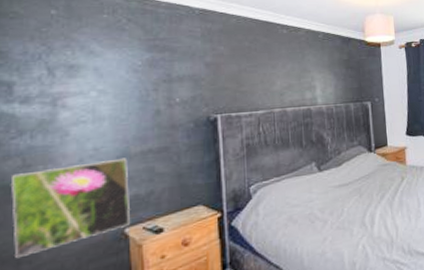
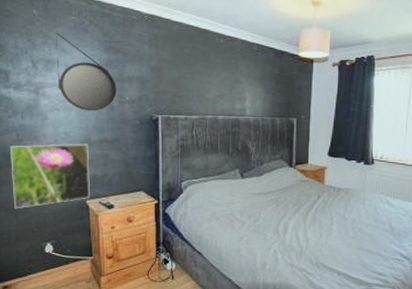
home mirror: none [82,34,163,120] -> present [56,33,116,112]

